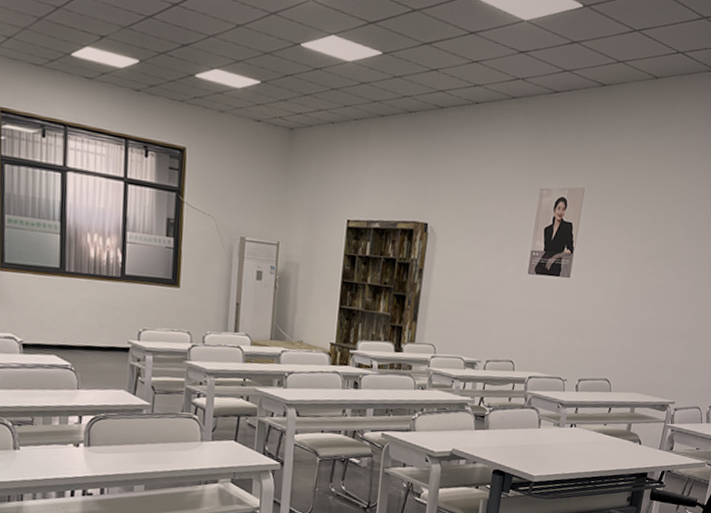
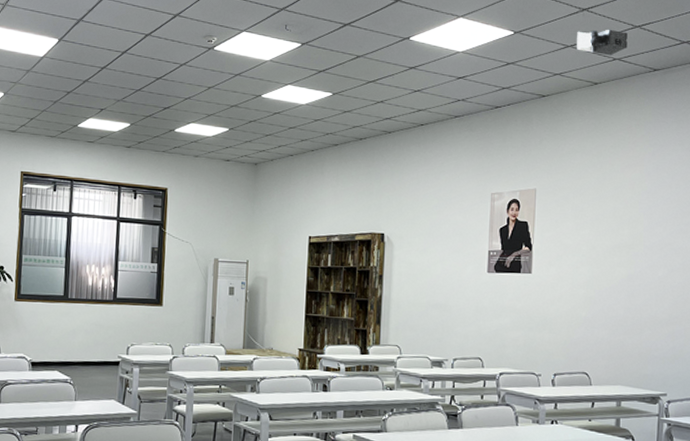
projector: none [643,14,695,48] -> present [577,29,628,56]

